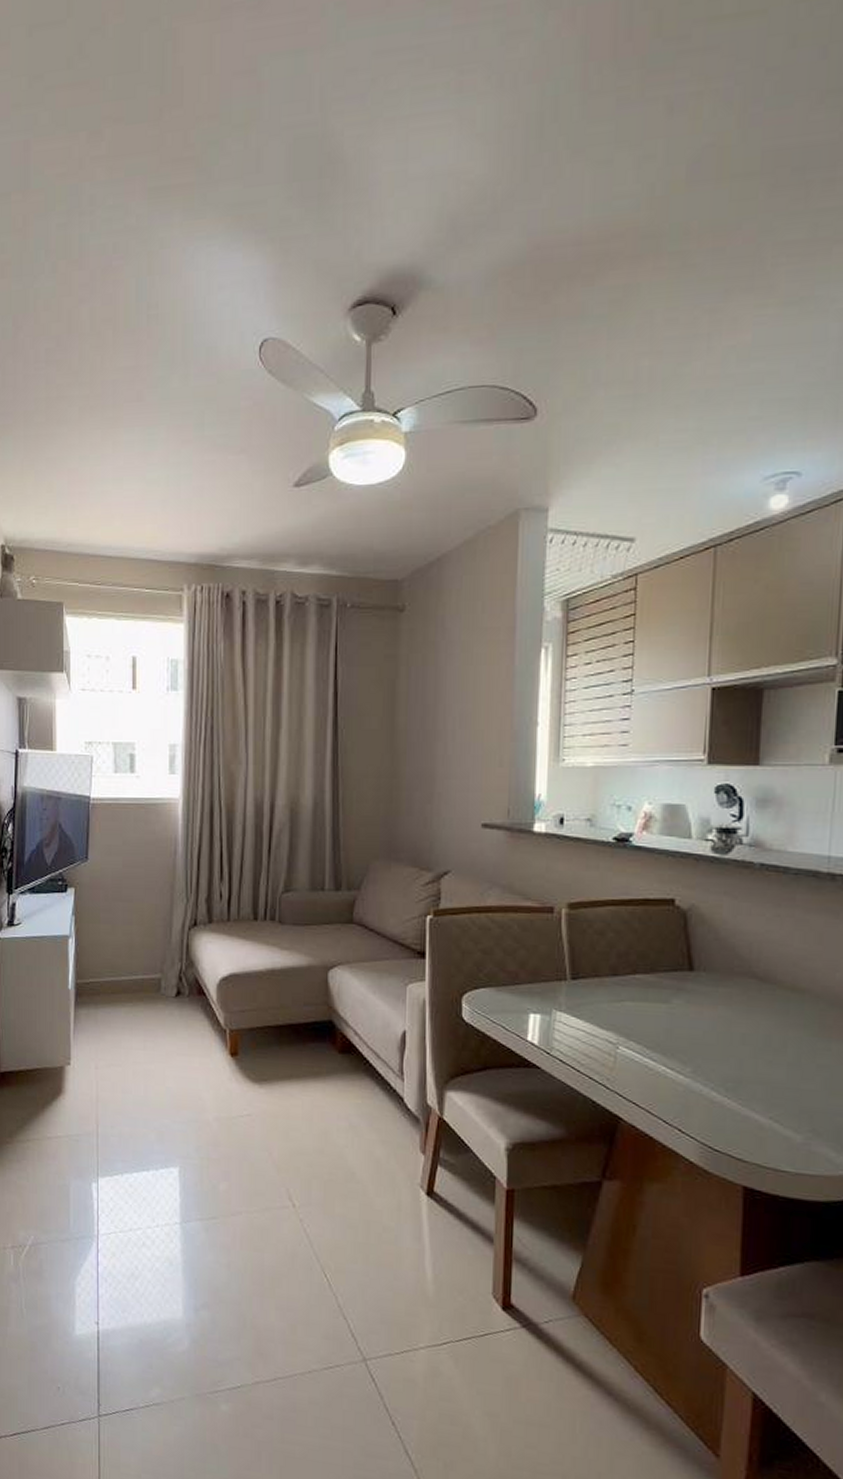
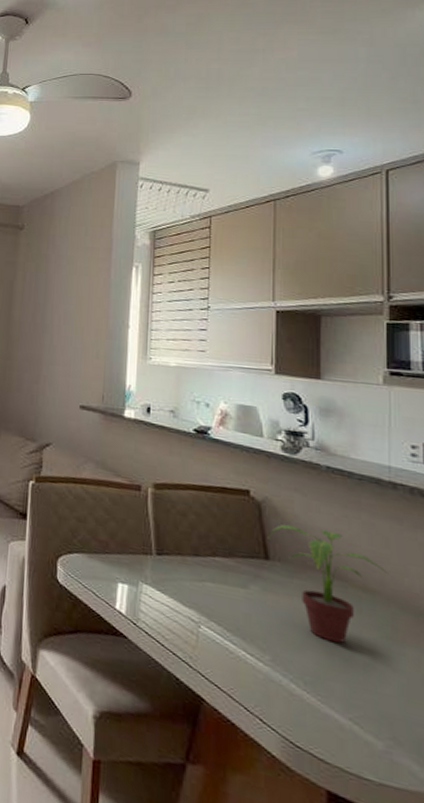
potted plant: none [693,931,820,1047] -> present [267,524,388,644]

